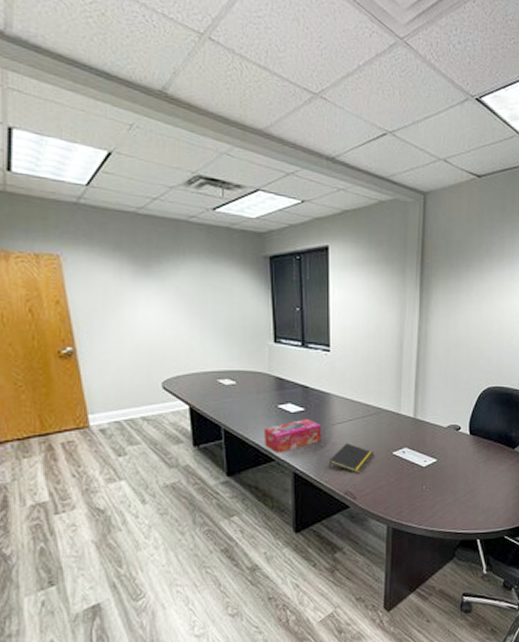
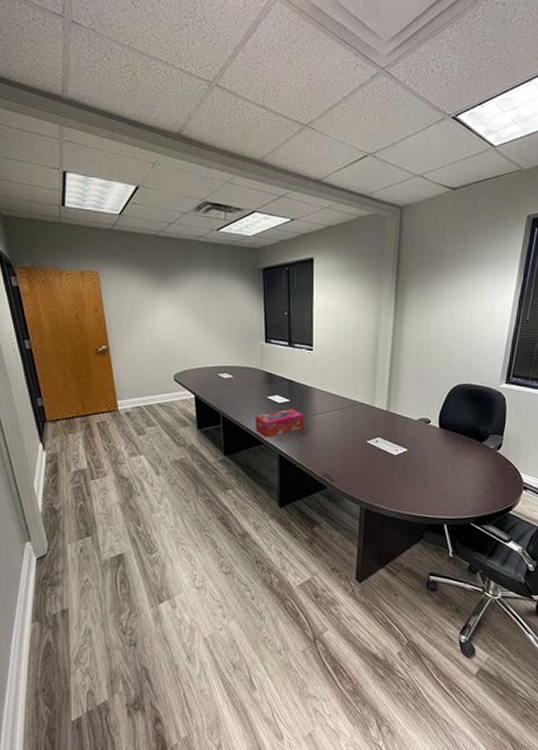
notepad: present [328,443,374,474] -> none [309,431,350,459]

